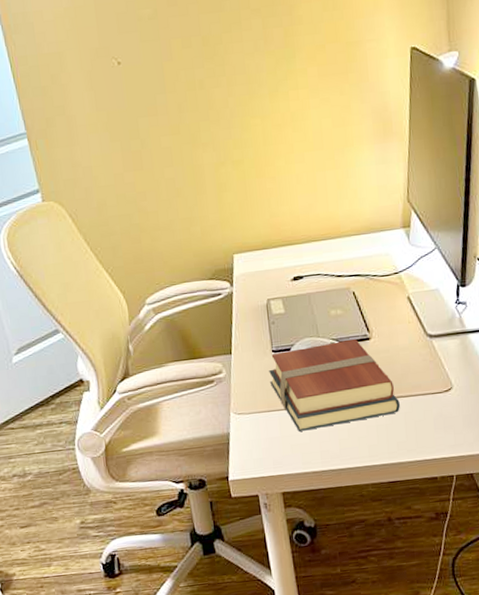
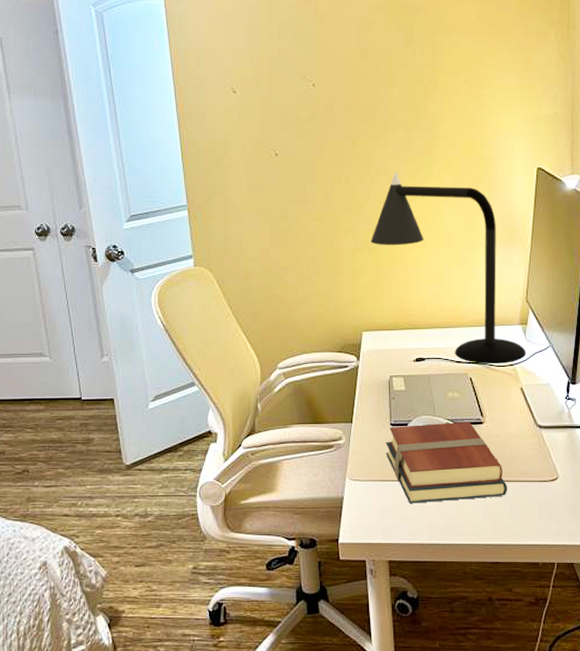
desk lamp: none [233,68,411,275] -> present [370,171,526,363]

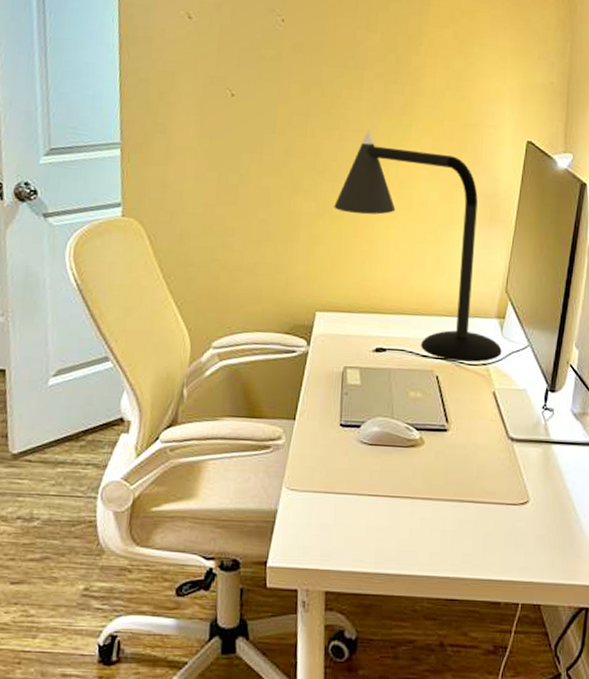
books: present [386,421,507,503] -> none [332,427,470,523]

